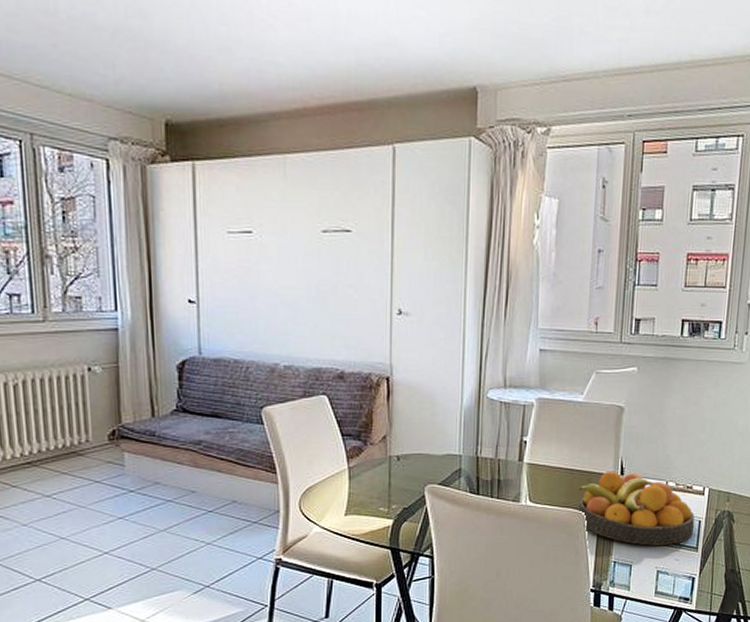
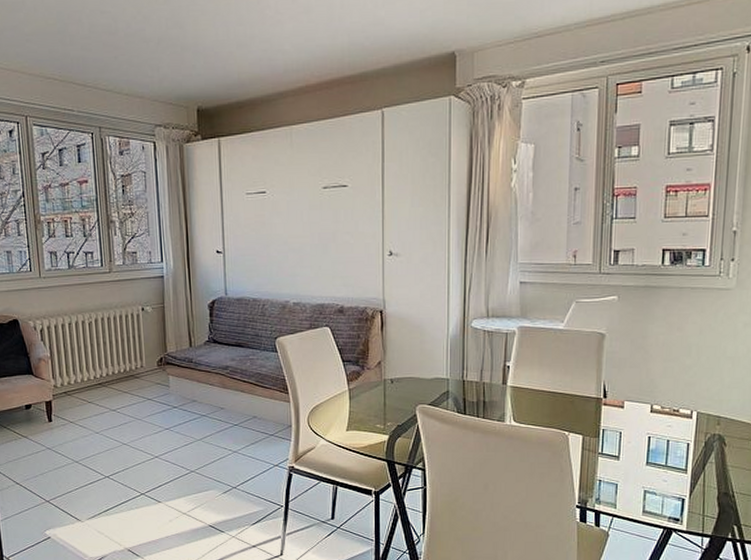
fruit bowl: present [578,471,695,546] -> none [561,394,682,466]

